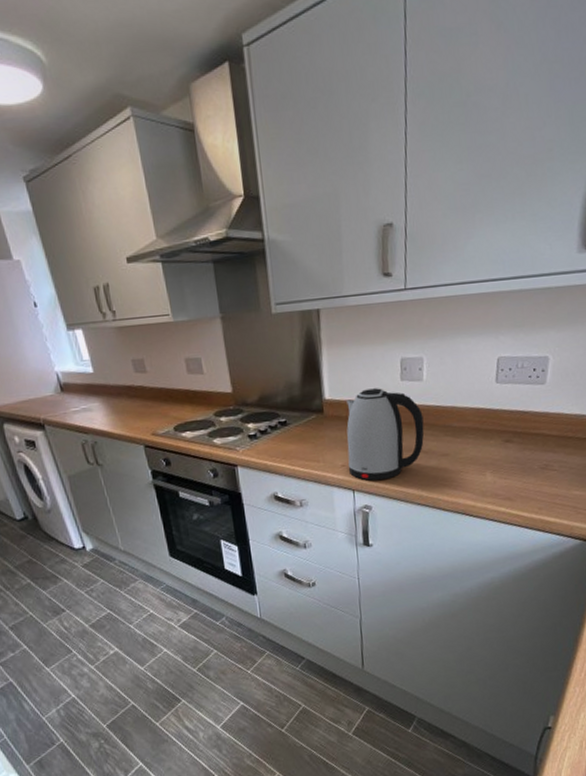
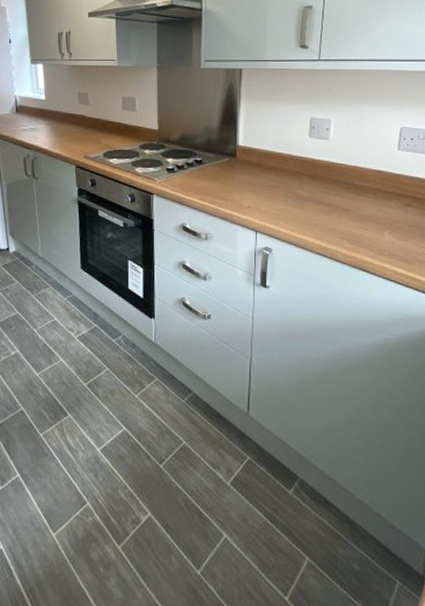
kettle: present [346,388,425,481] -> none [253,141,327,226]

